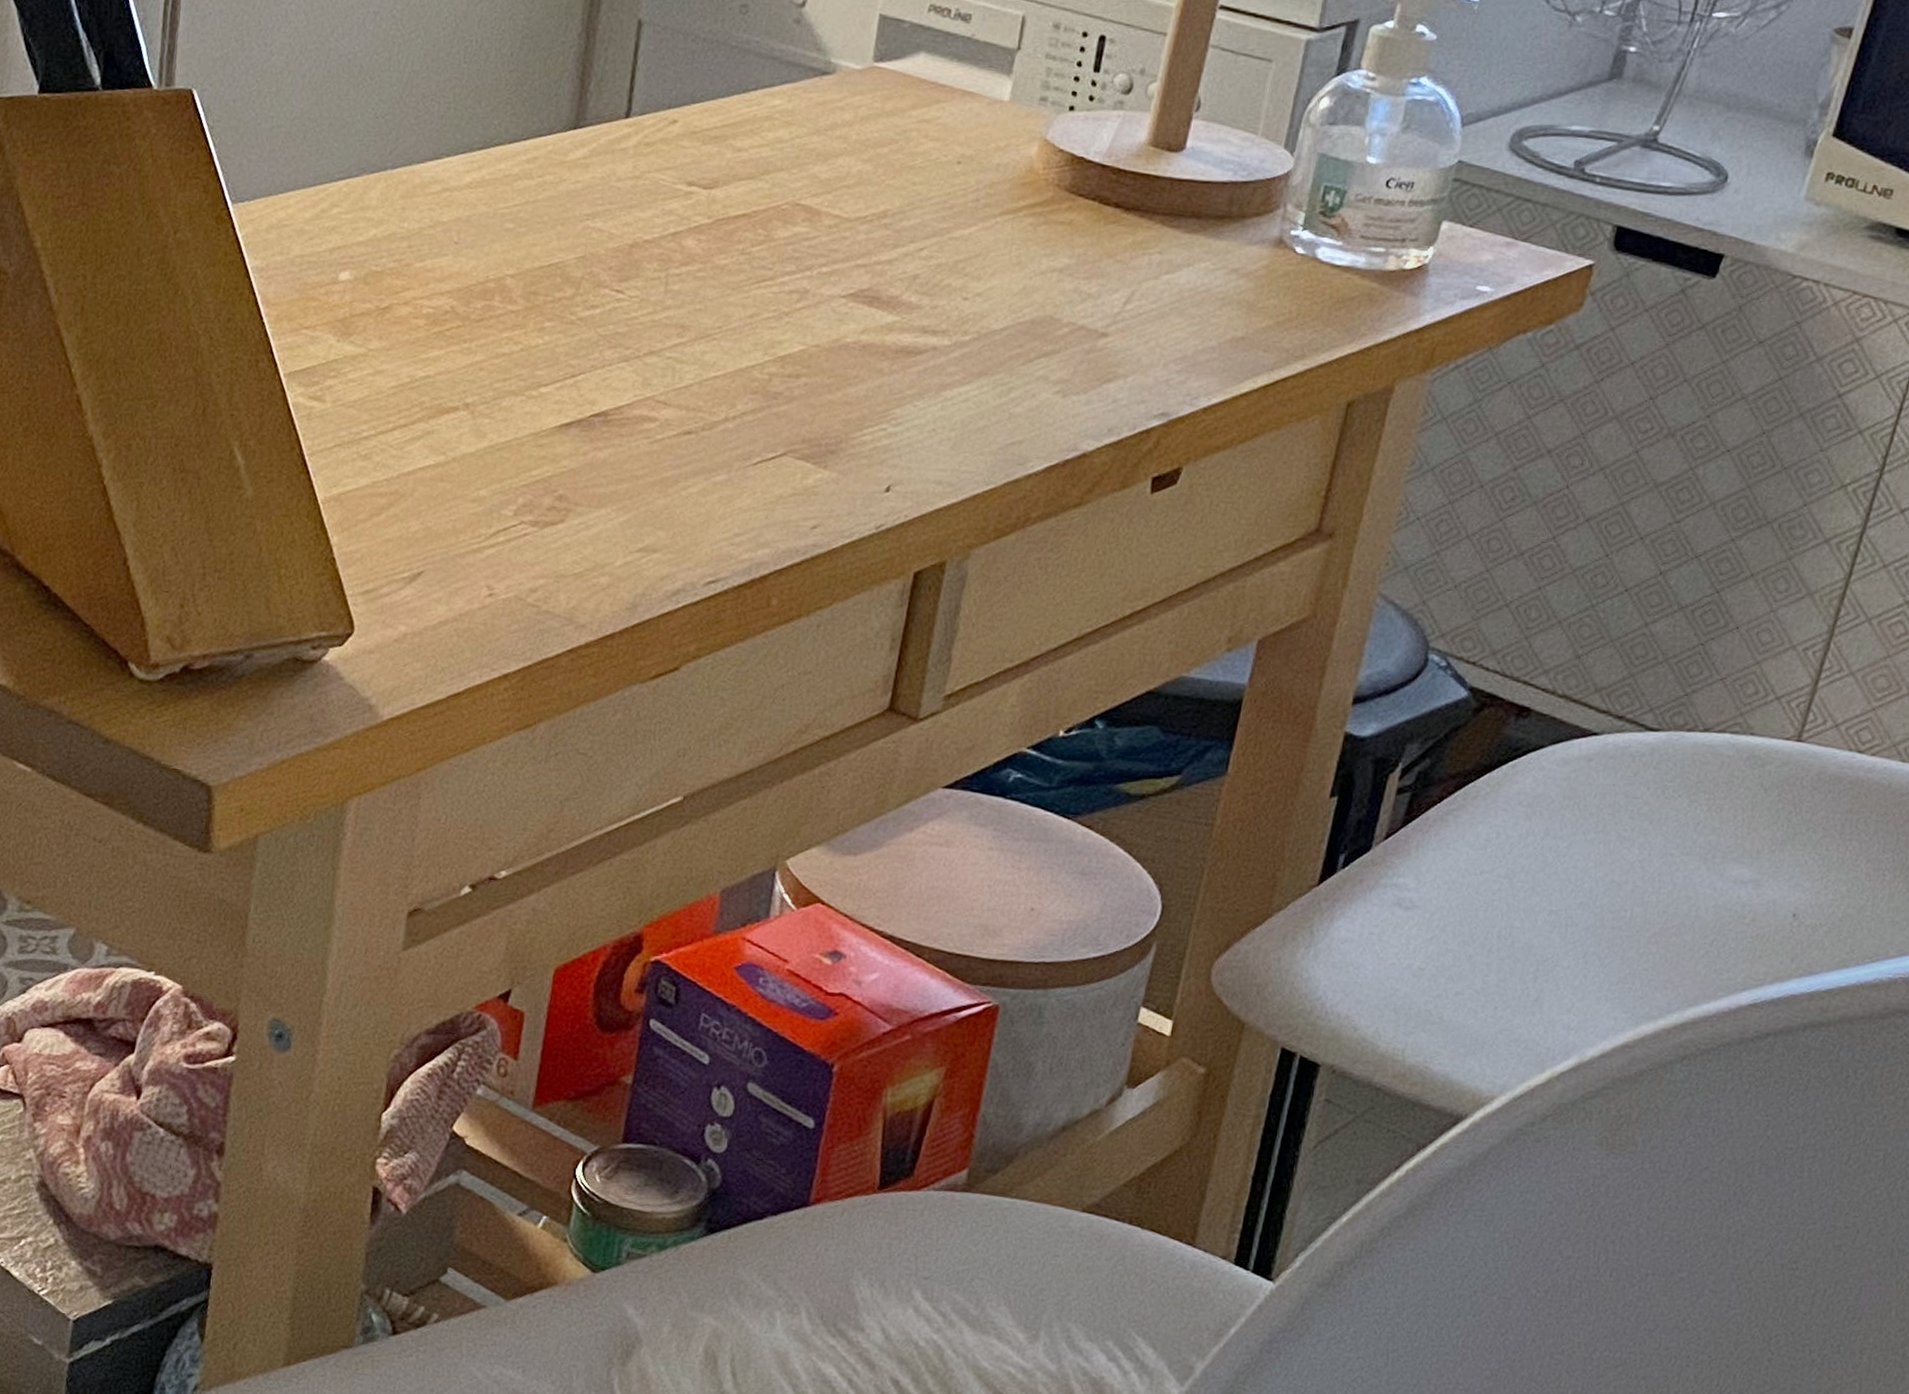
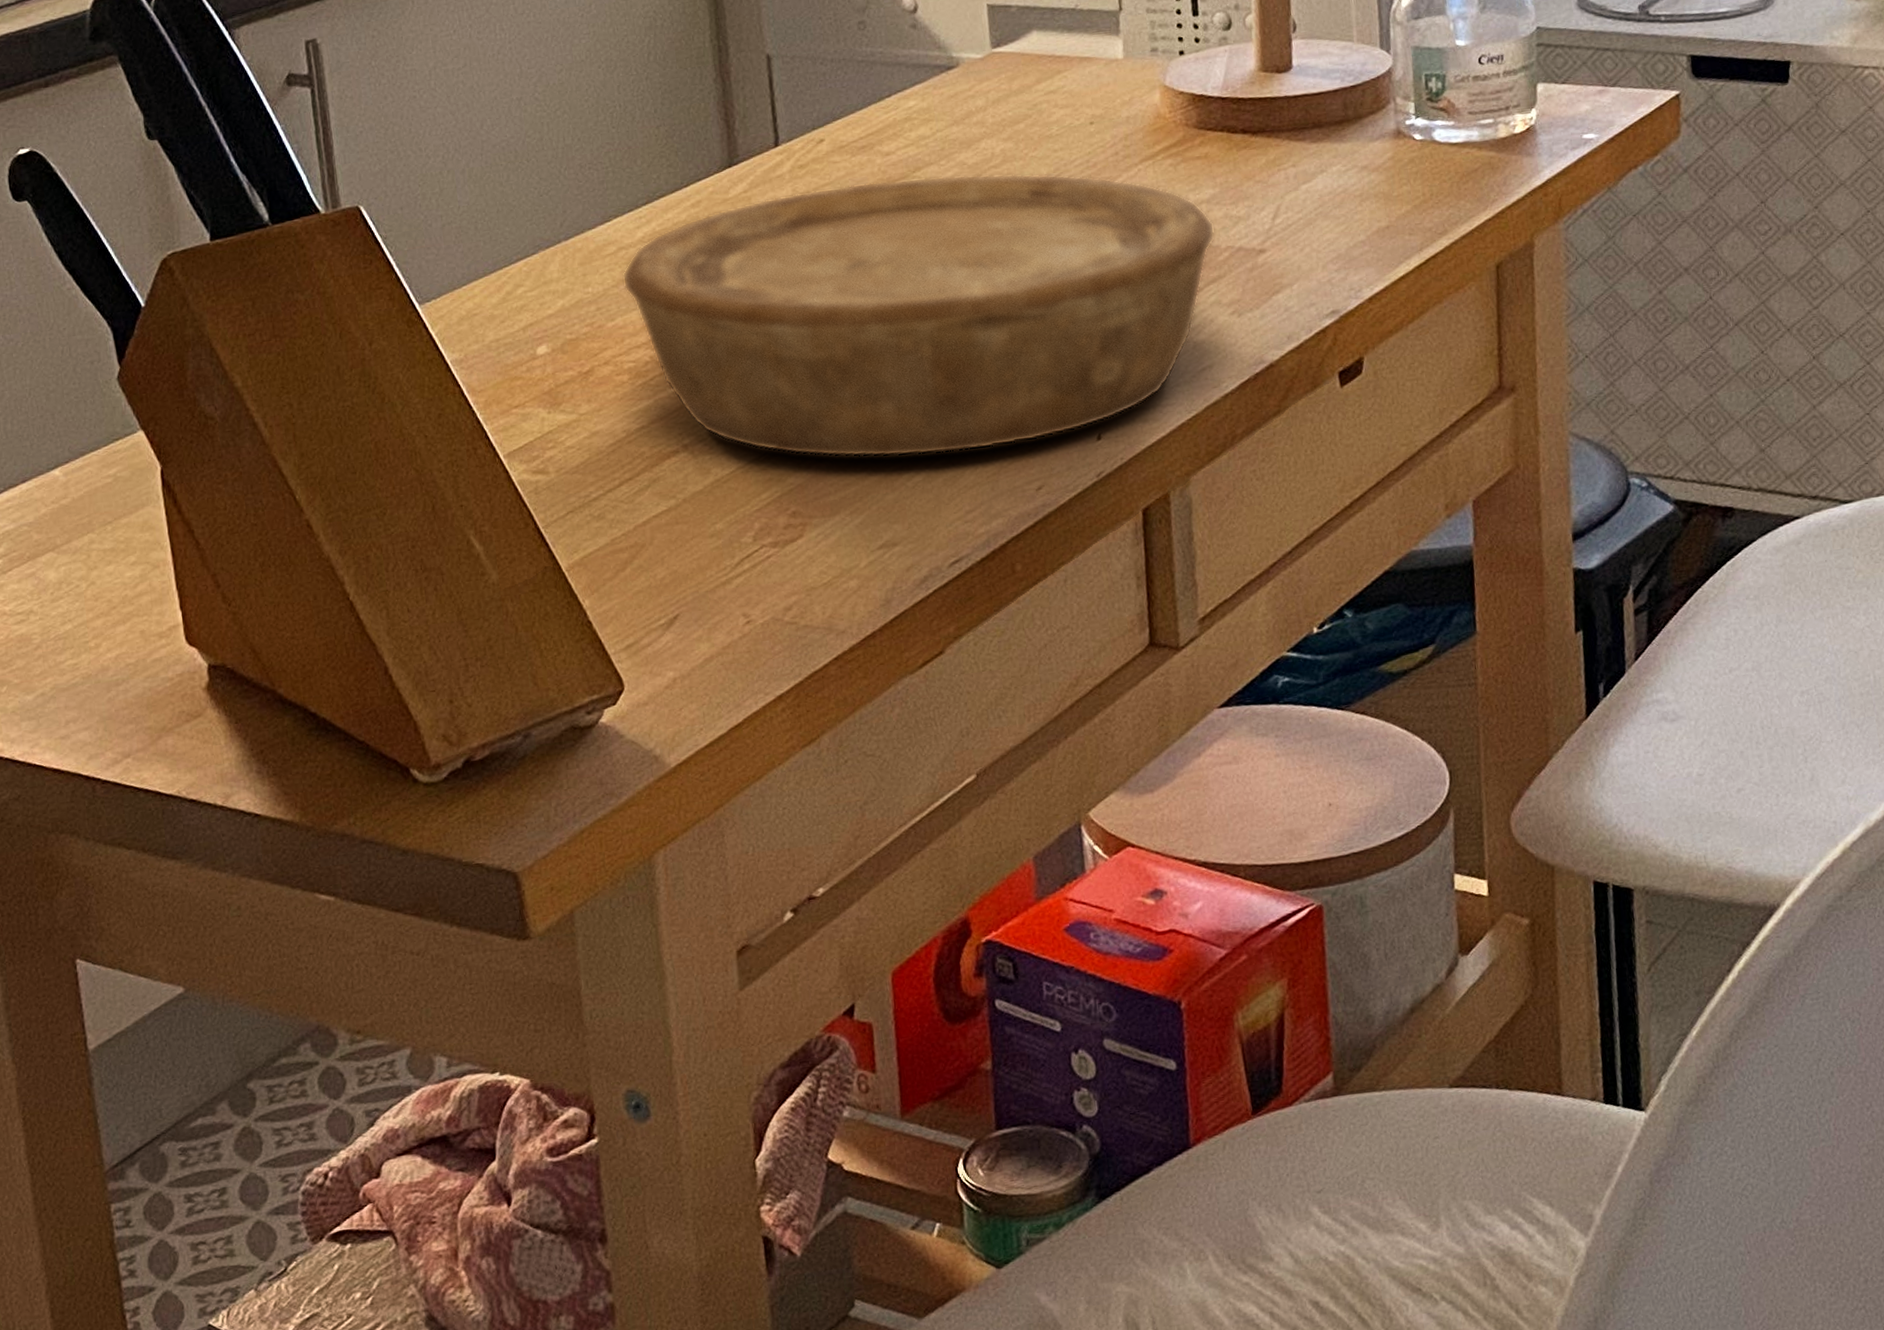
bowl: none [440,170,1061,478] -> present [622,173,1215,458]

